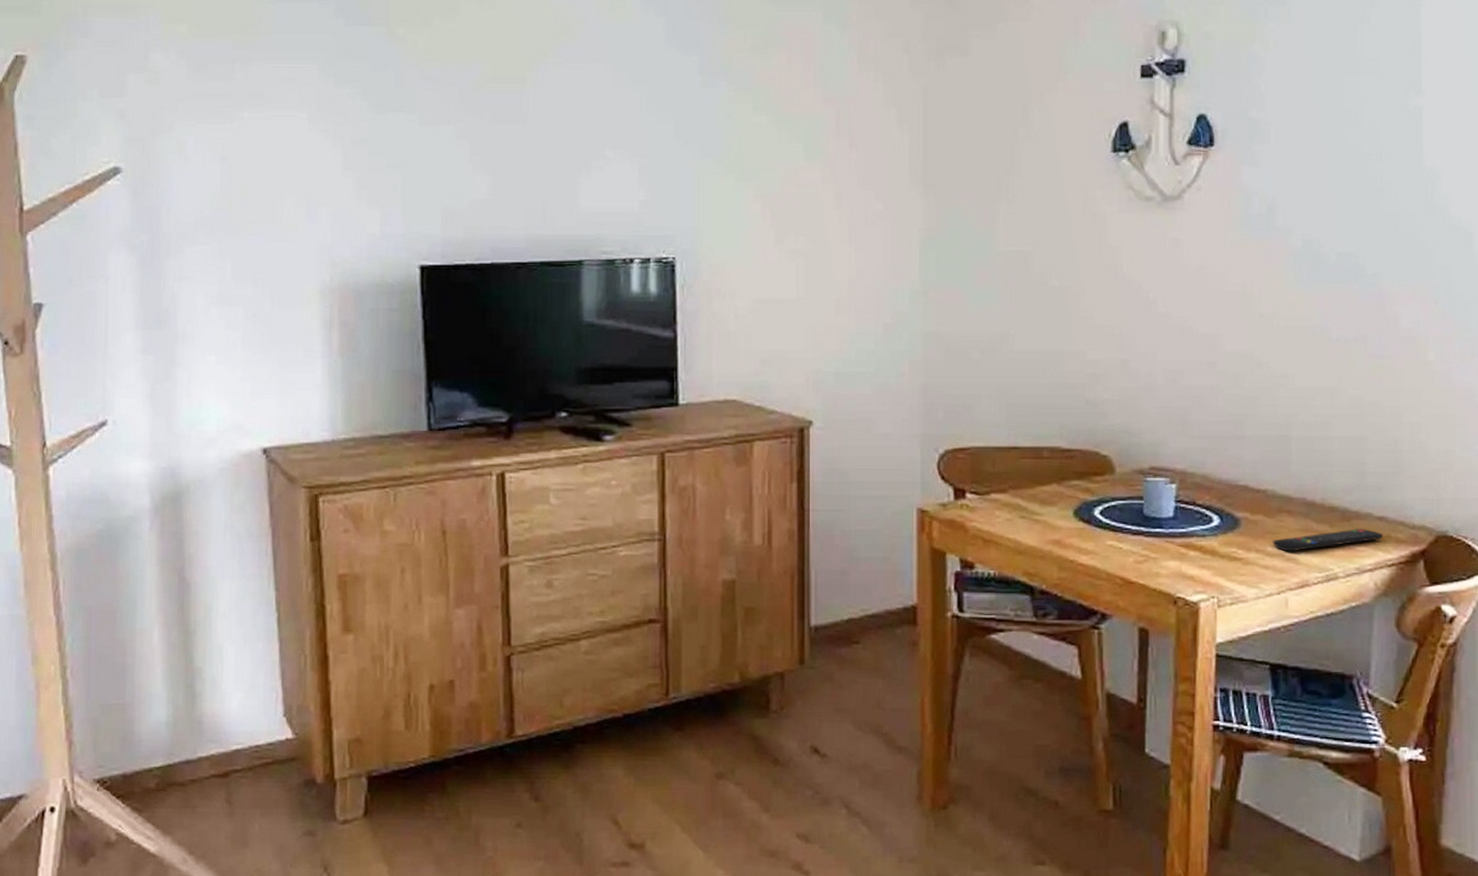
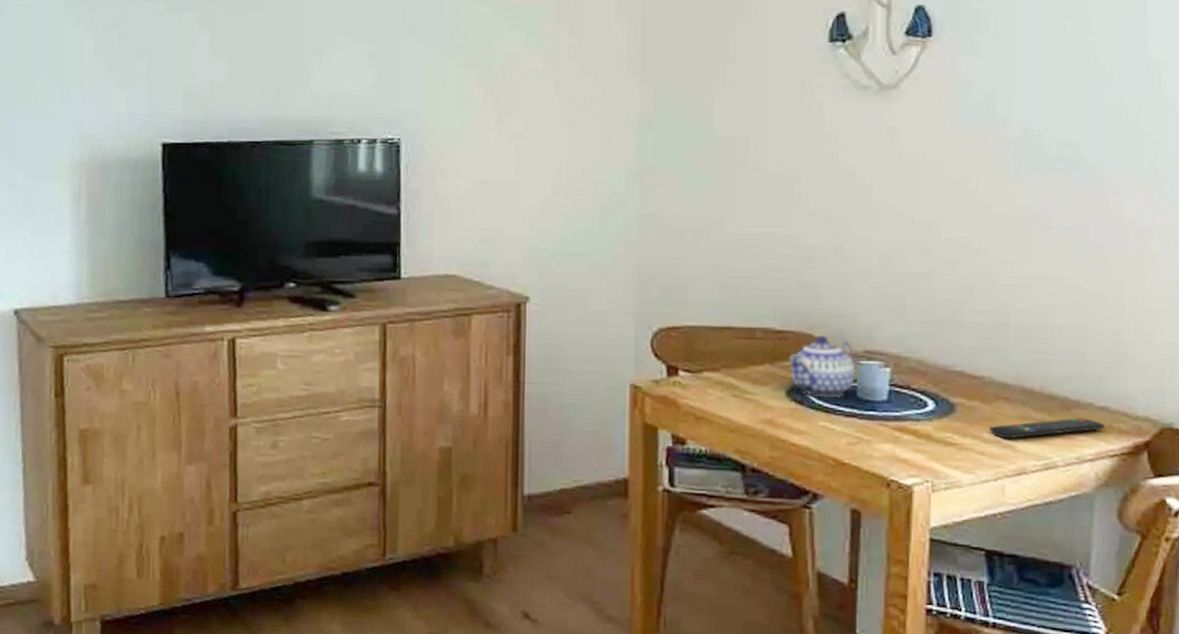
teapot: none [1076,452,1144,516] -> present [788,334,857,398]

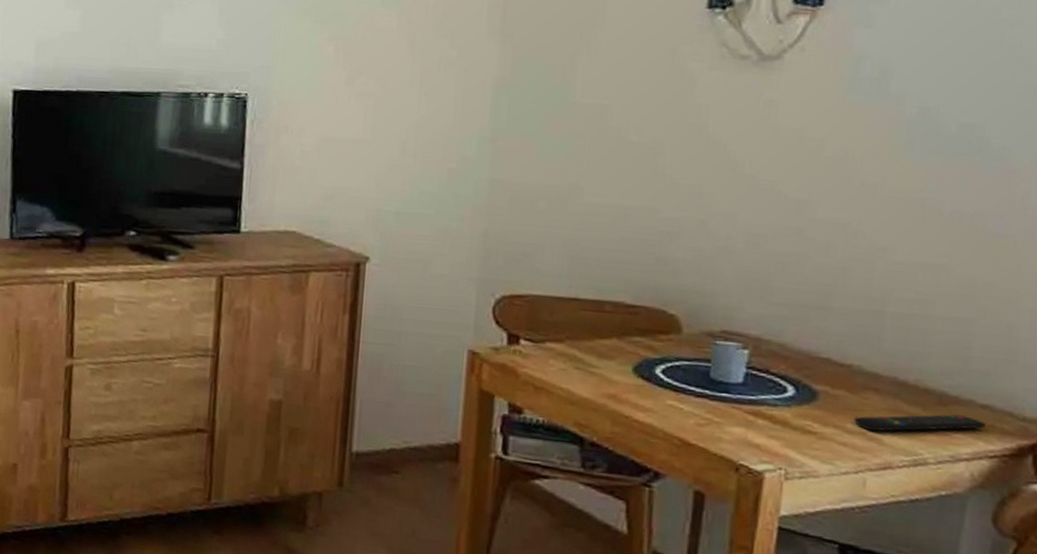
teapot: present [788,334,857,398] -> none [638,311,713,378]

